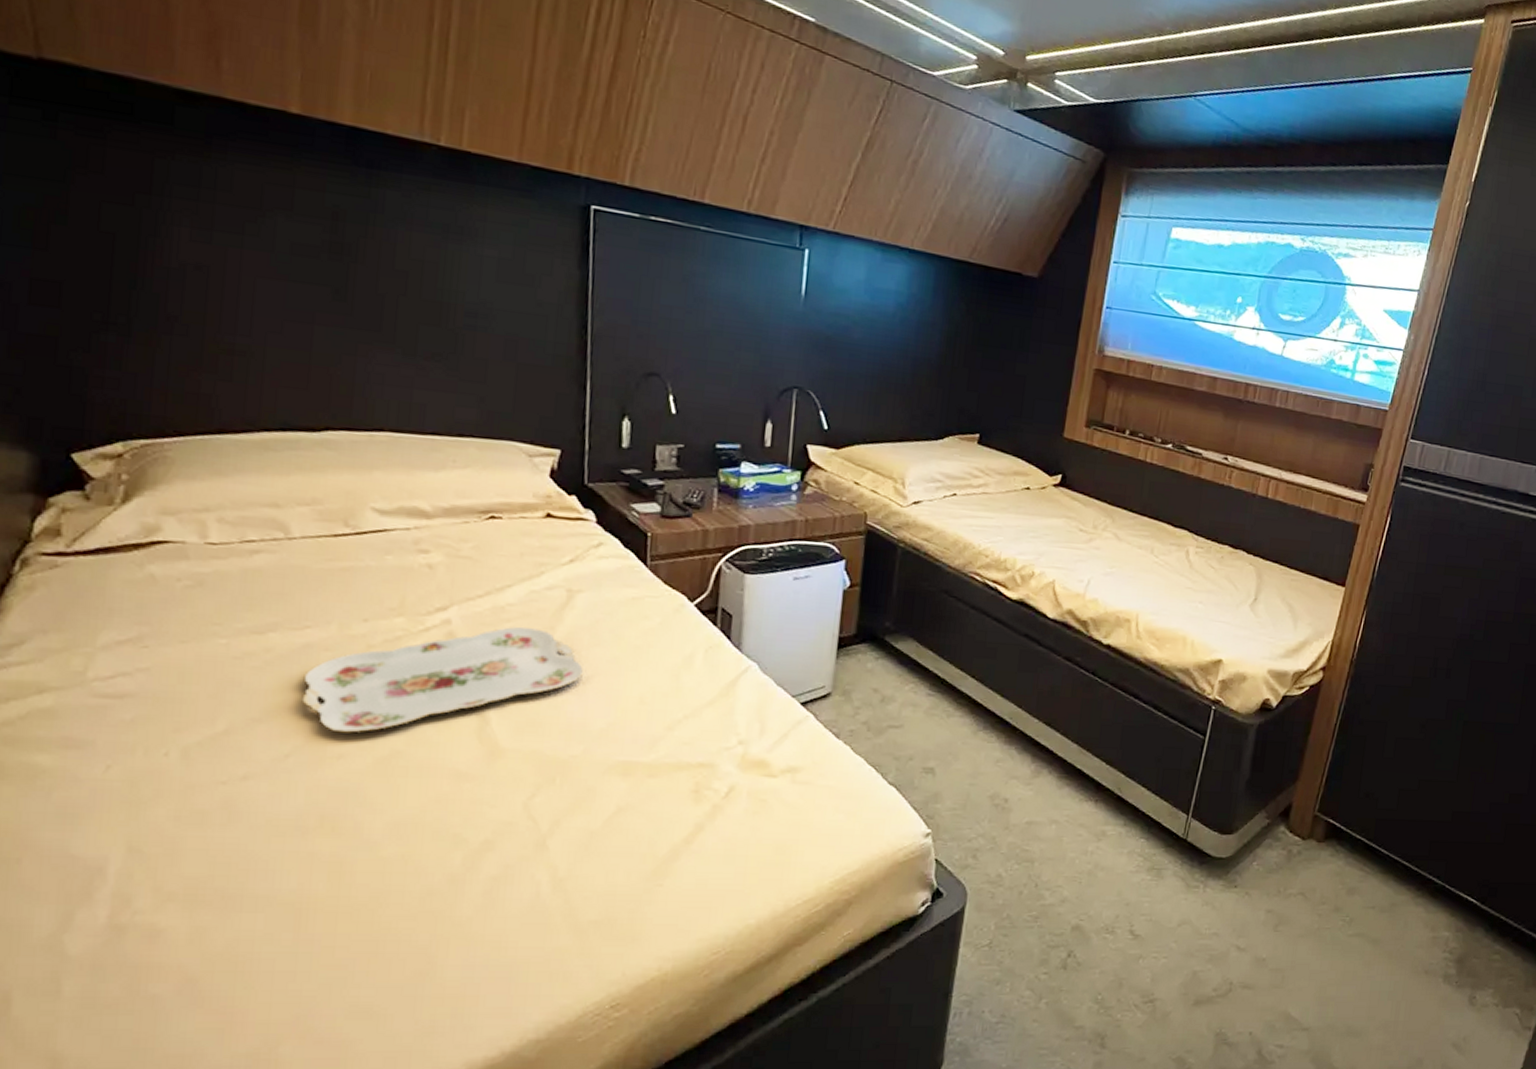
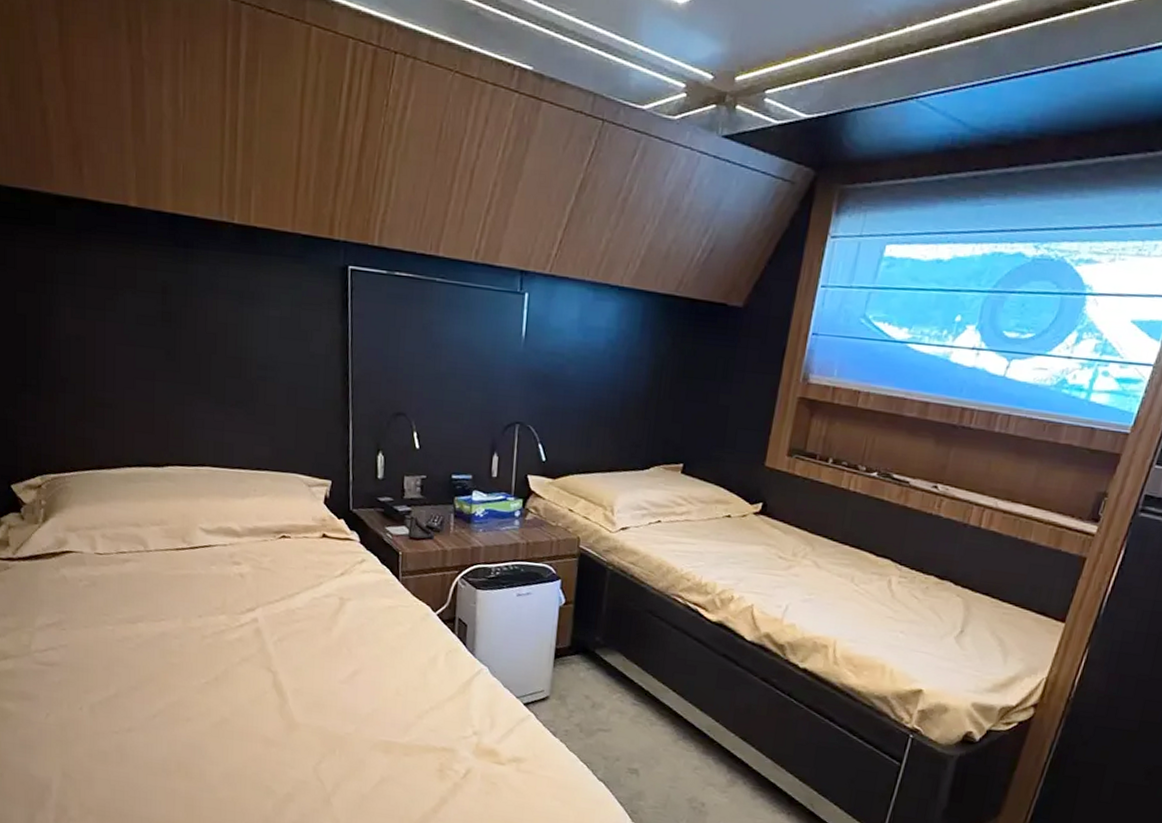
serving tray: present [301,627,583,733] -> none [161,626,353,703]

